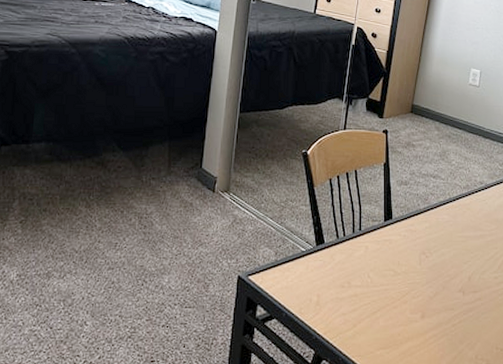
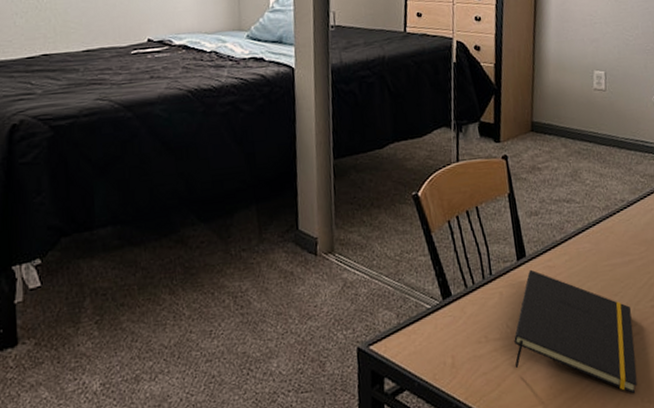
notepad: none [370,230,477,351] -> present [514,269,638,394]

